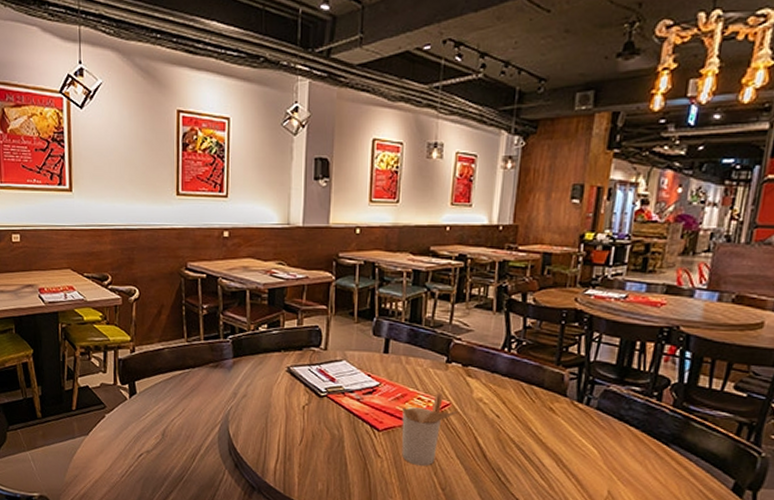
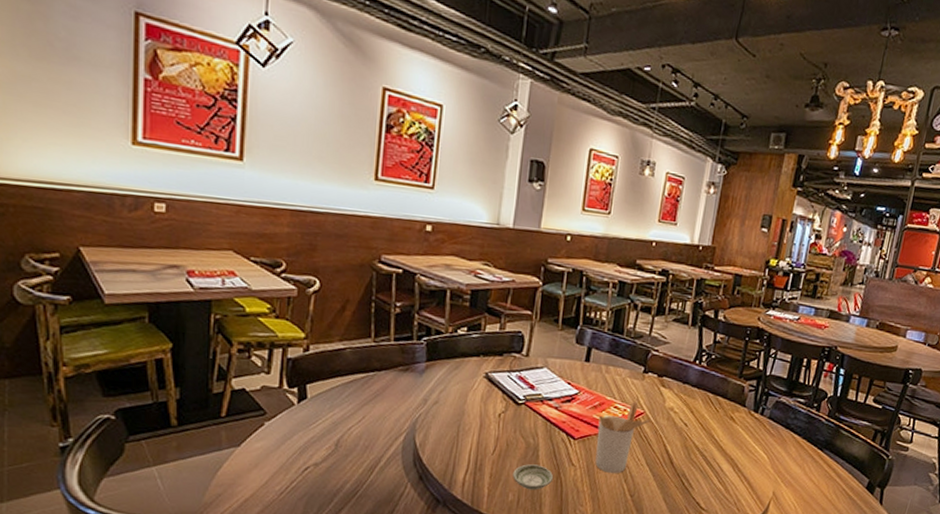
saucer: none [320,455,361,481] -> present [513,464,554,490]

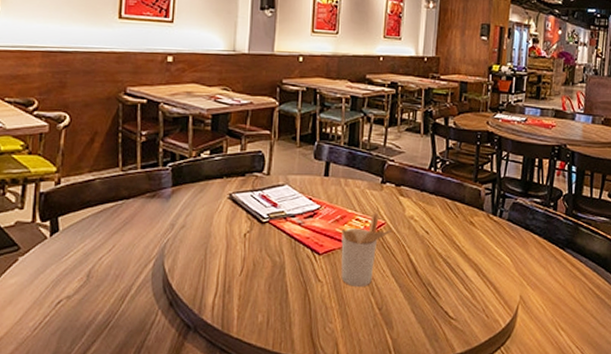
saucer: present [513,464,554,490] -> none [261,283,302,310]

